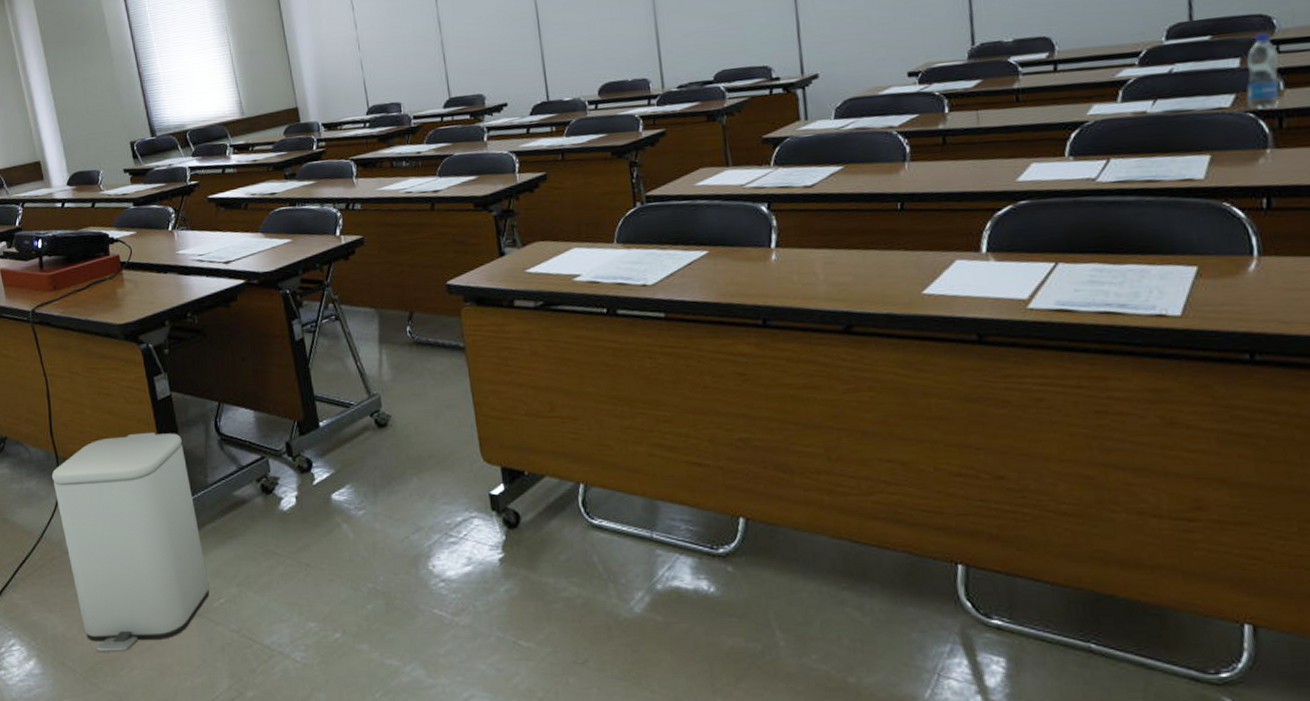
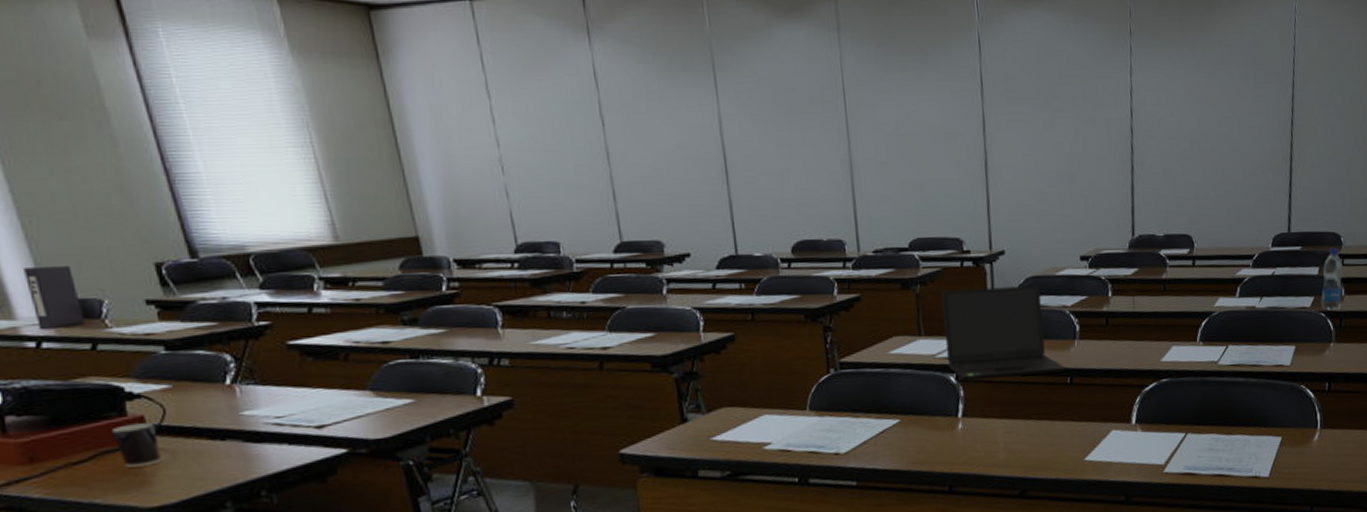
binder: none [58,148,89,195] -> present [24,266,85,331]
mug: none [100,260,128,295] -> present [111,422,161,469]
laptop: none [750,107,895,211] -> present [942,285,1066,381]

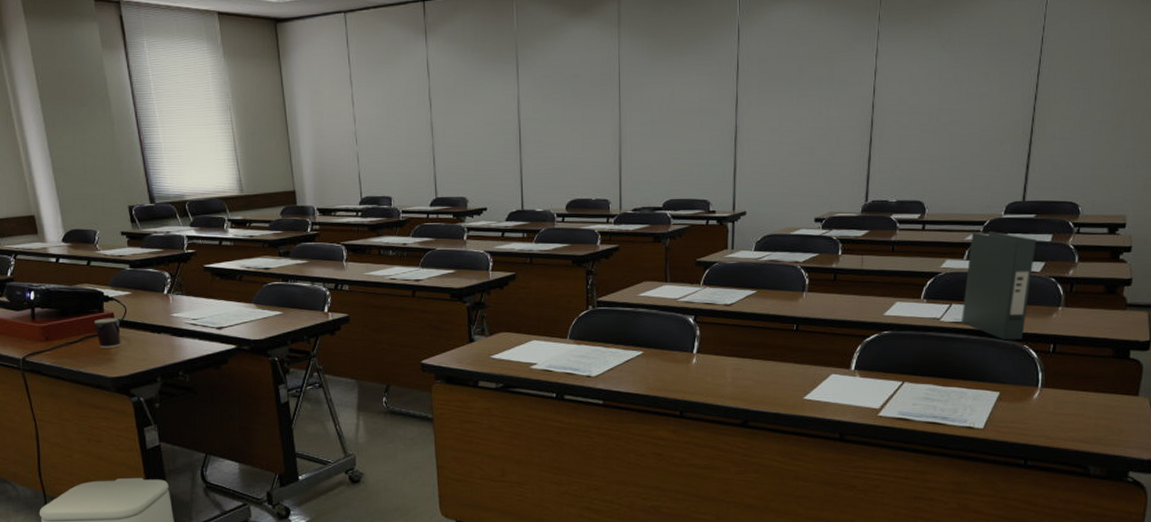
binder: present [24,266,85,331] -> none [53,207,85,251]
laptop: present [942,285,1066,381] -> none [687,242,793,323]
binder: none [1239,266,1305,382] -> present [962,232,1037,341]
bottle: present [1321,247,1343,311] -> none [1052,216,1078,276]

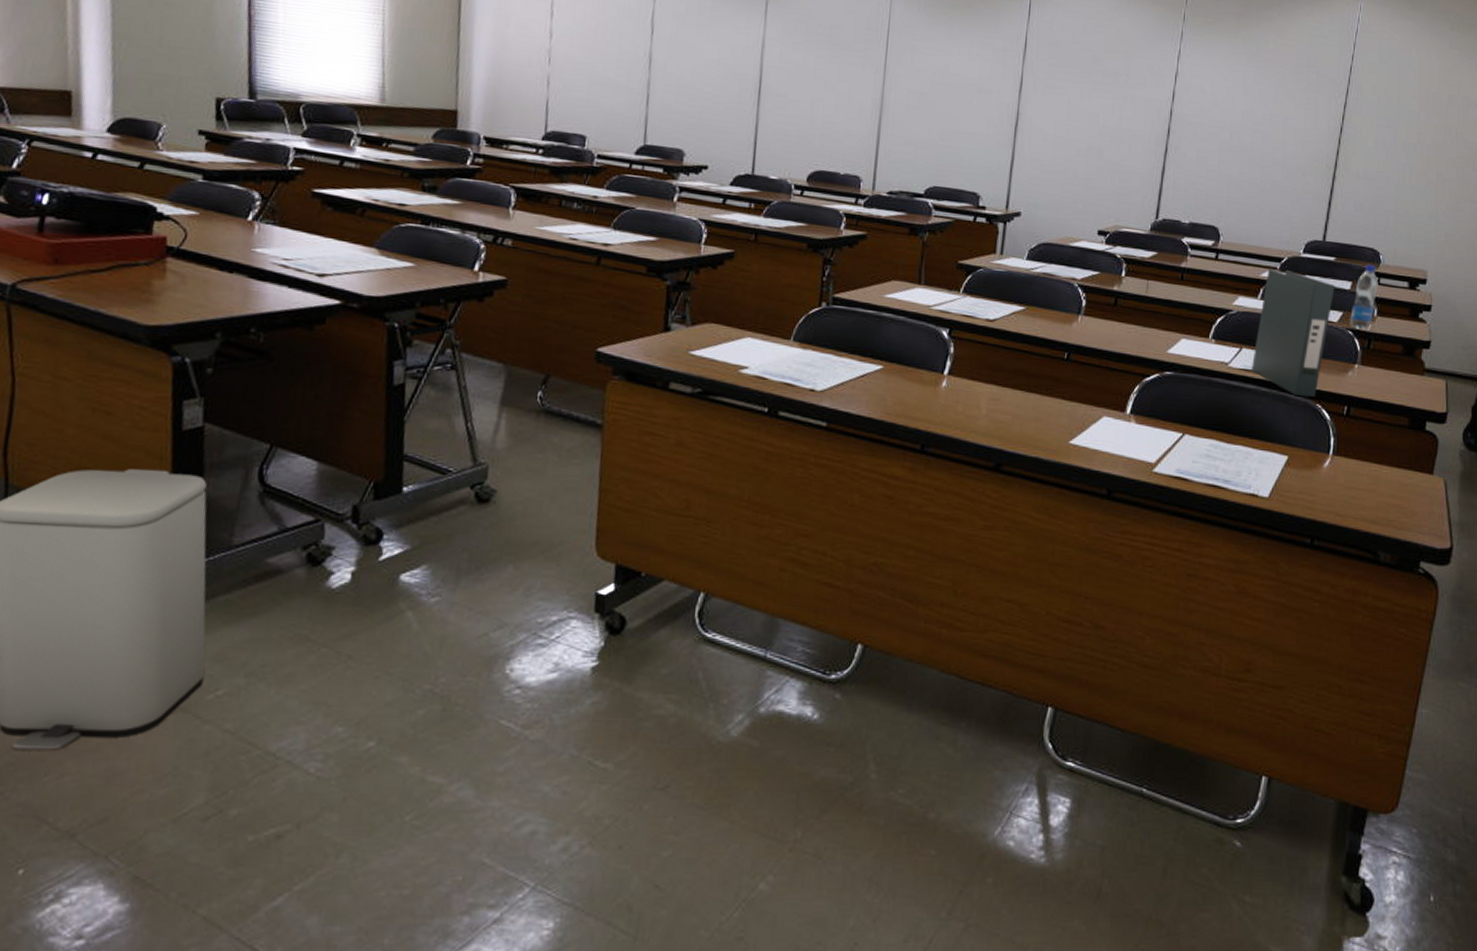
mug: present [93,318,121,349] -> none [133,242,174,286]
bottle: none [1052,216,1078,276] -> present [1350,264,1378,331]

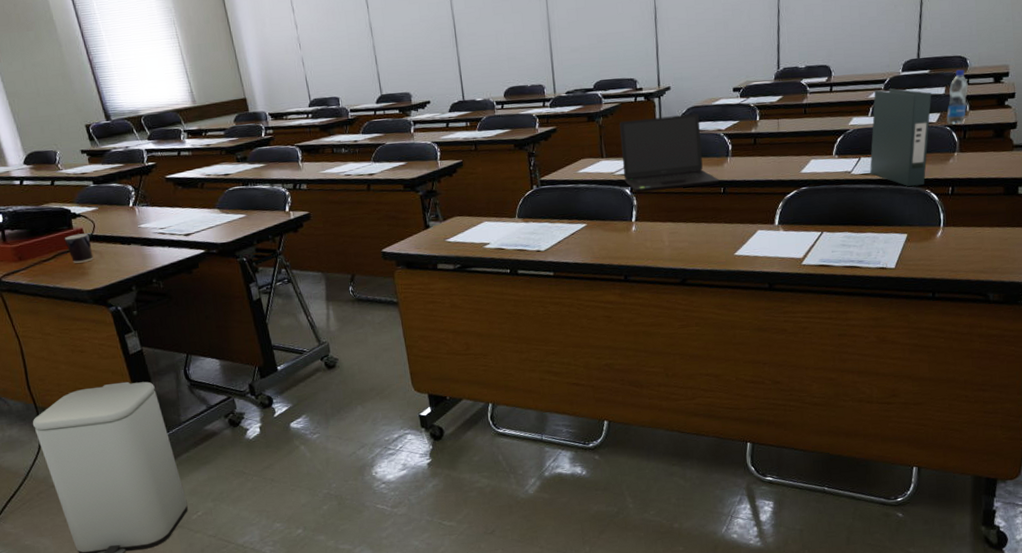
mug: none [133,242,174,286] -> present [64,233,94,264]
laptop: none [942,242,1065,347] -> present [620,113,720,193]

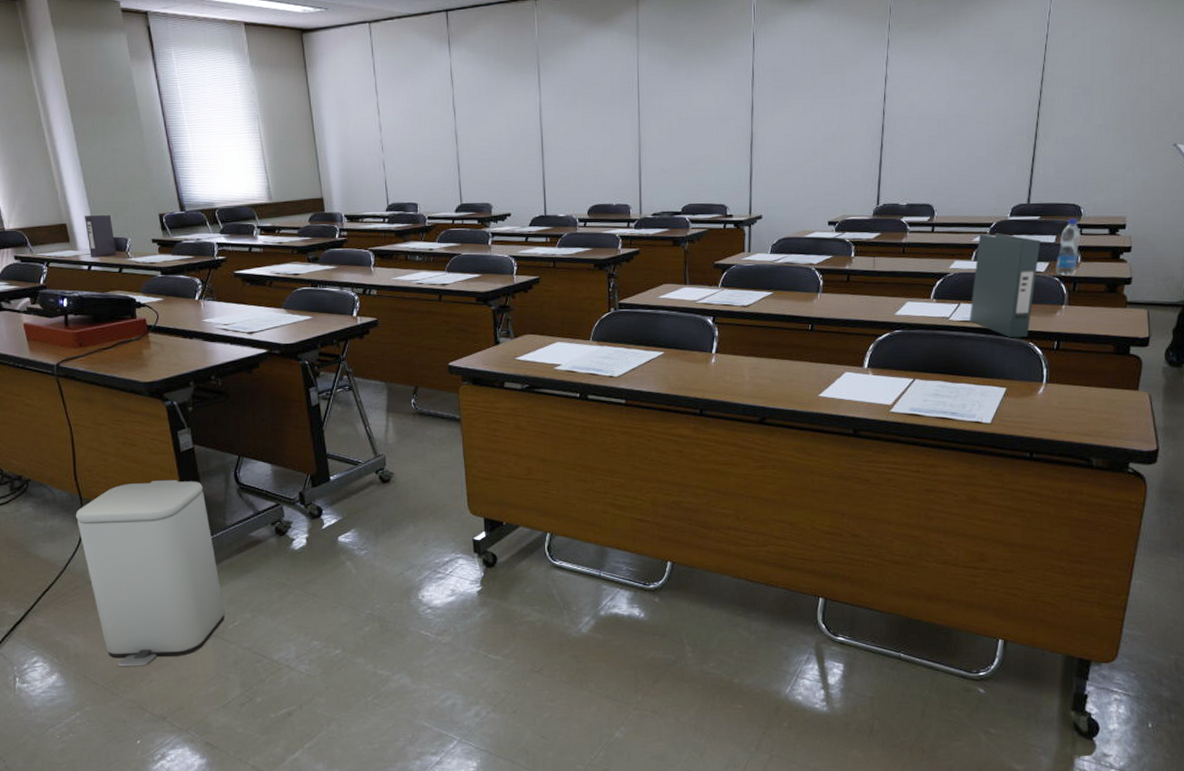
binder: none [11,129,47,173] -> present [85,215,117,258]
mug: present [64,233,94,264] -> none [126,324,154,355]
laptop: present [620,113,720,193] -> none [706,245,808,324]

